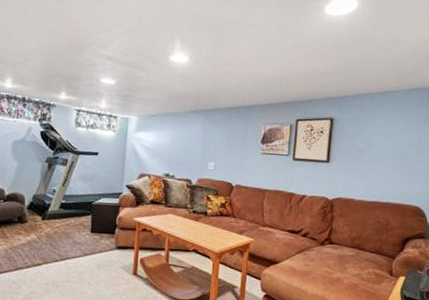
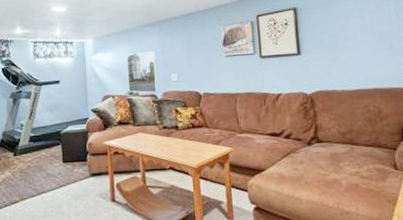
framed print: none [165,136,197,178] -> present [127,50,158,93]

